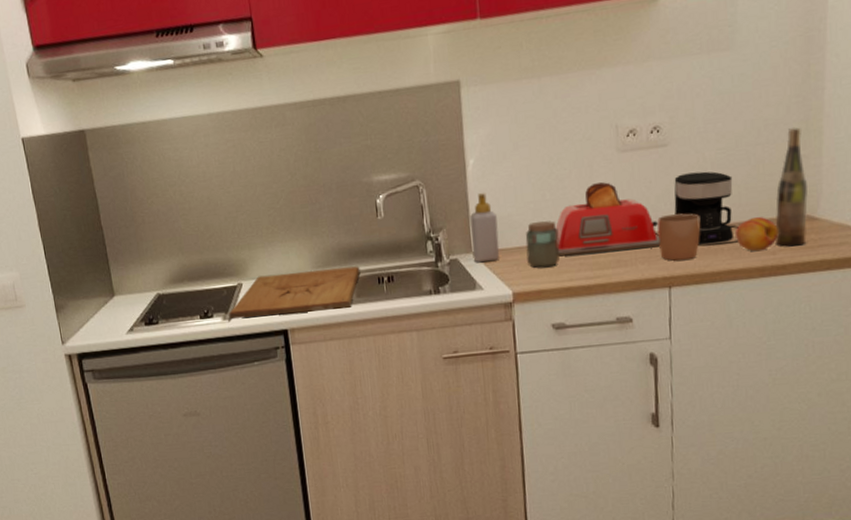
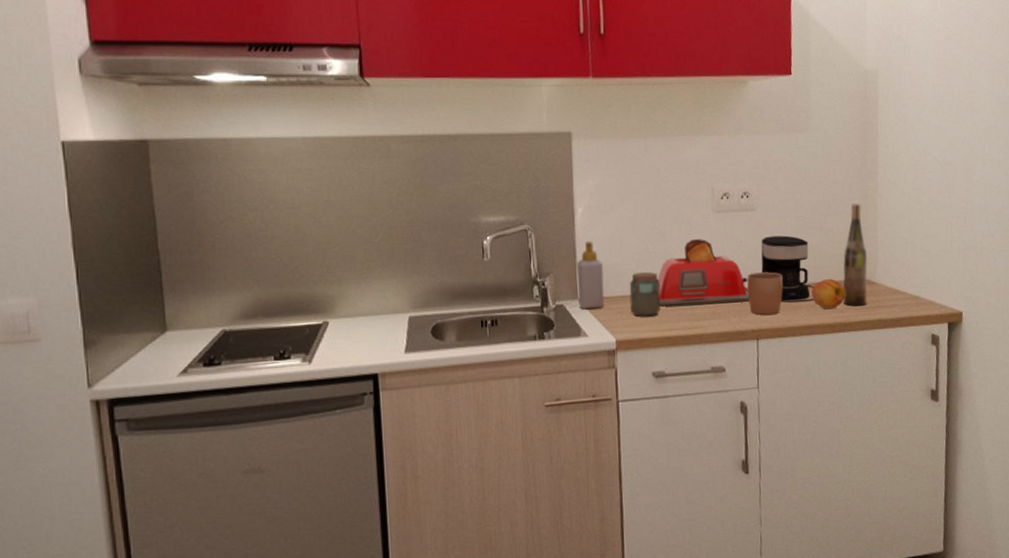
cutting board: present [229,266,360,320] -> none [310,308,463,362]

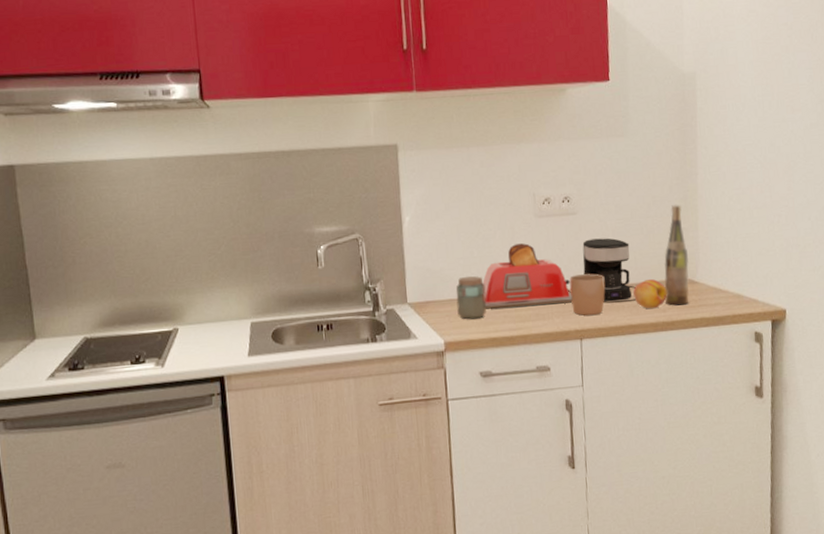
soap bottle: present [577,240,605,309] -> none [405,247,433,312]

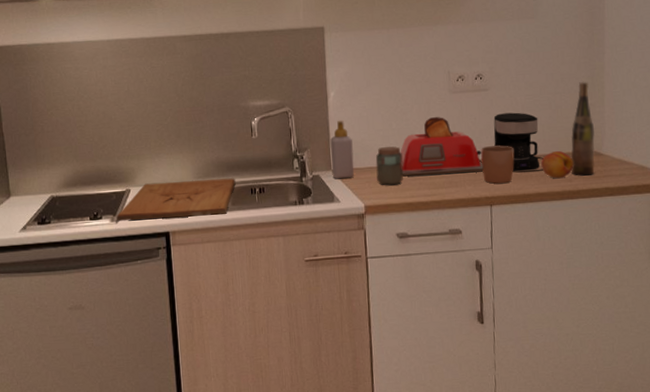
cutting board: none [162,313,300,366] -> present [116,178,236,222]
soap bottle: none [405,247,433,312] -> present [330,120,355,178]

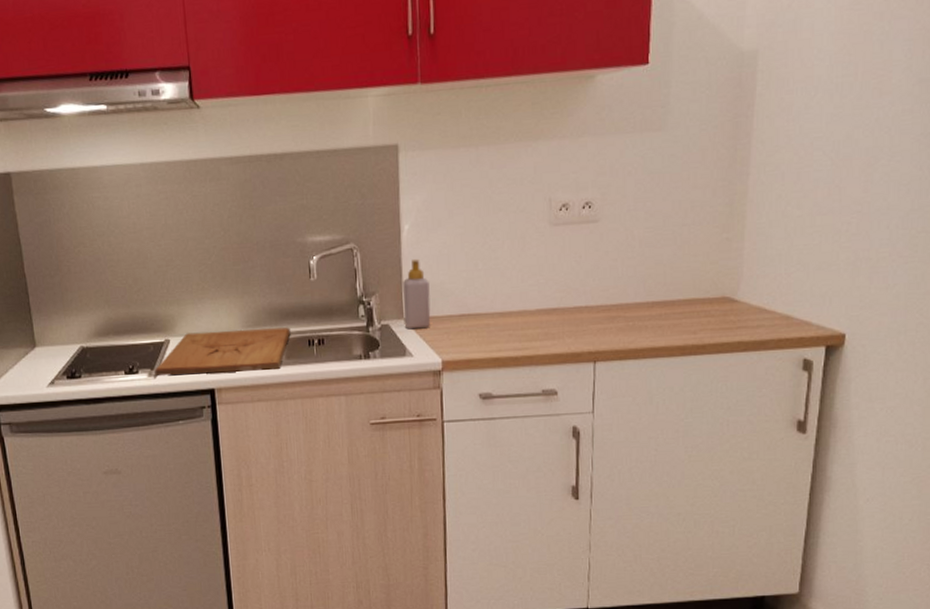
peanut butter: present [375,146,404,186] -> none [456,290,490,337]
toaster: present [400,117,484,177] -> none [486,255,588,327]
coffee maker: present [479,112,544,173] -> none [583,249,663,323]
mug: present [481,145,515,184] -> none [586,289,627,336]
fruit: present [541,150,574,179] -> none [660,296,700,331]
wine bottle: present [570,82,596,176] -> none [697,210,730,327]

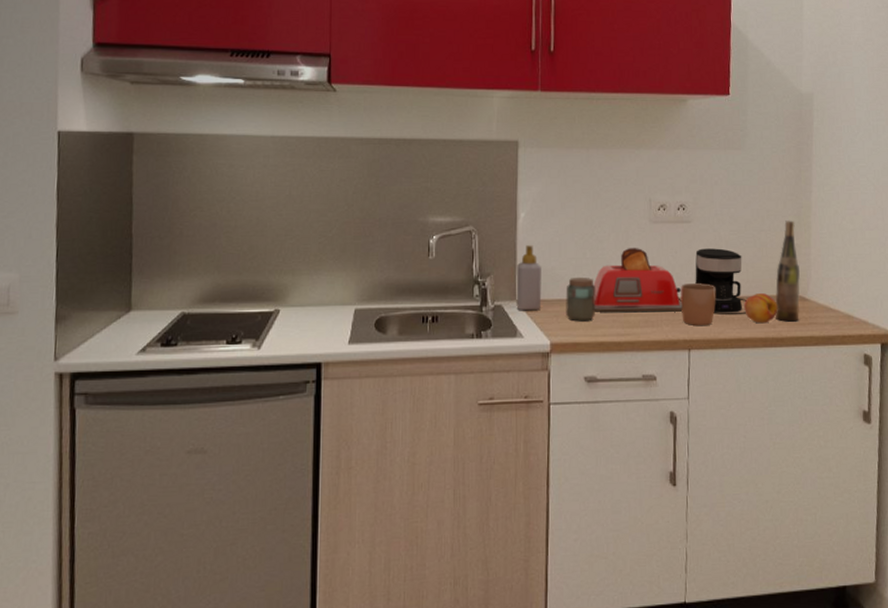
cutting board: present [154,327,291,377] -> none [259,303,405,348]
peanut butter: none [456,290,490,337] -> present [566,277,596,322]
toaster: none [486,255,588,327] -> present [593,248,683,313]
coffee maker: none [583,249,663,323] -> present [679,248,747,316]
mug: none [586,289,627,336] -> present [681,283,716,325]
fruit: none [660,296,700,331] -> present [744,292,778,324]
wine bottle: none [697,210,730,327] -> present [775,220,801,322]

